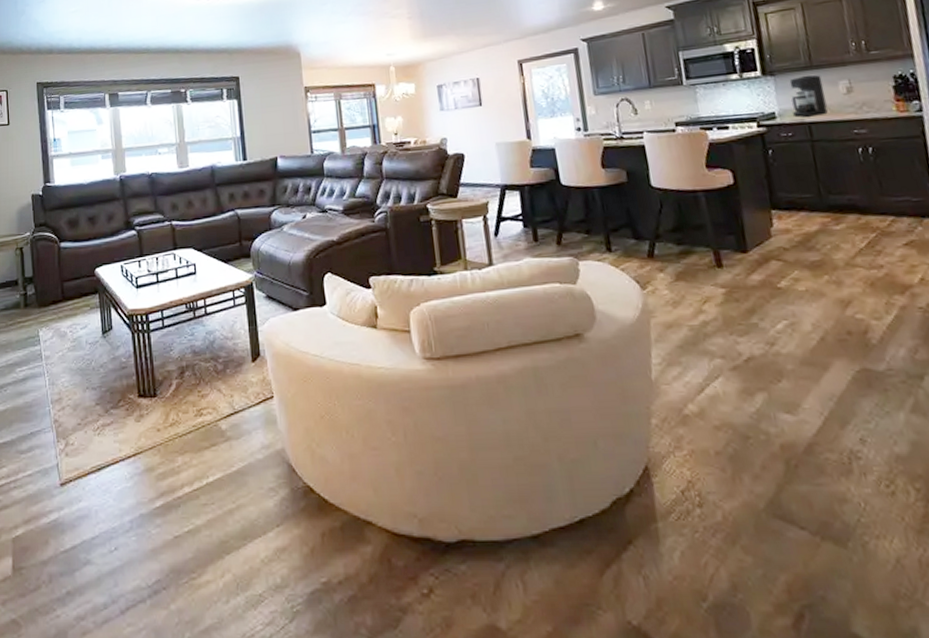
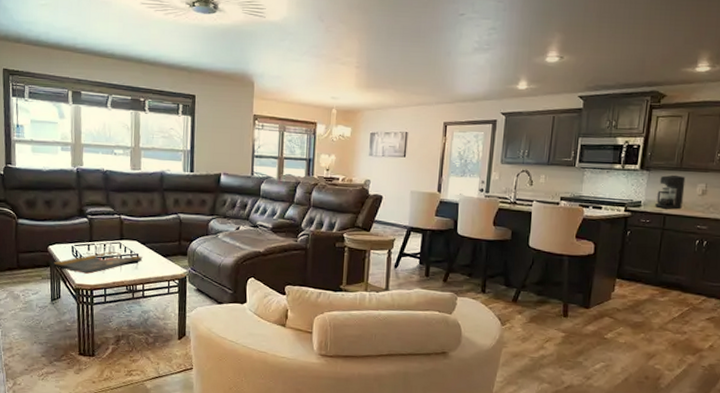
decorative tray: none [102,264,201,296] -> present [54,251,143,274]

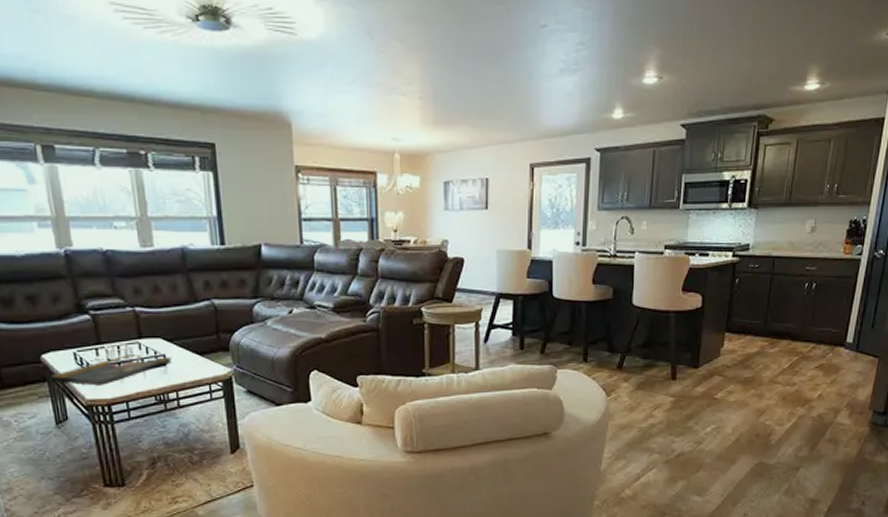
coffee maker: present [655,175,686,209] -> none [764,213,795,251]

